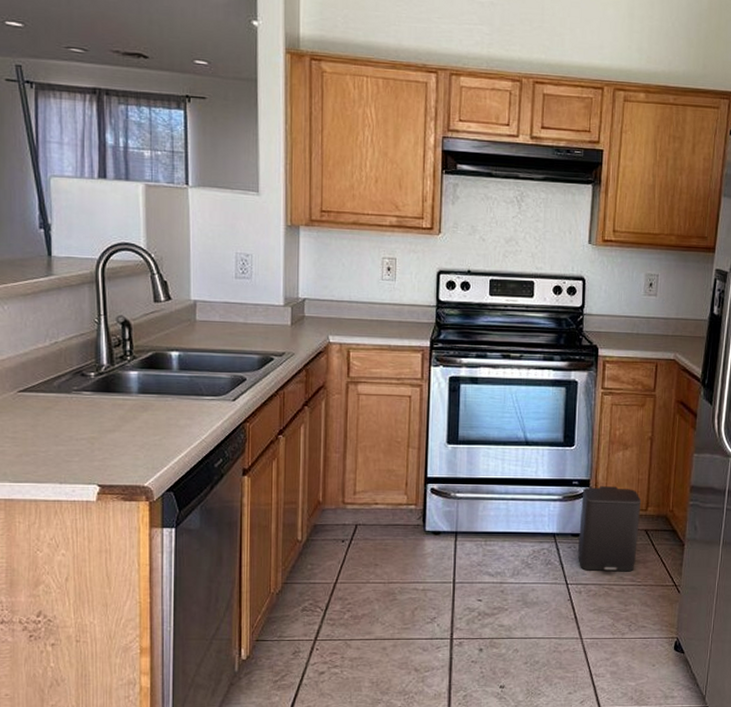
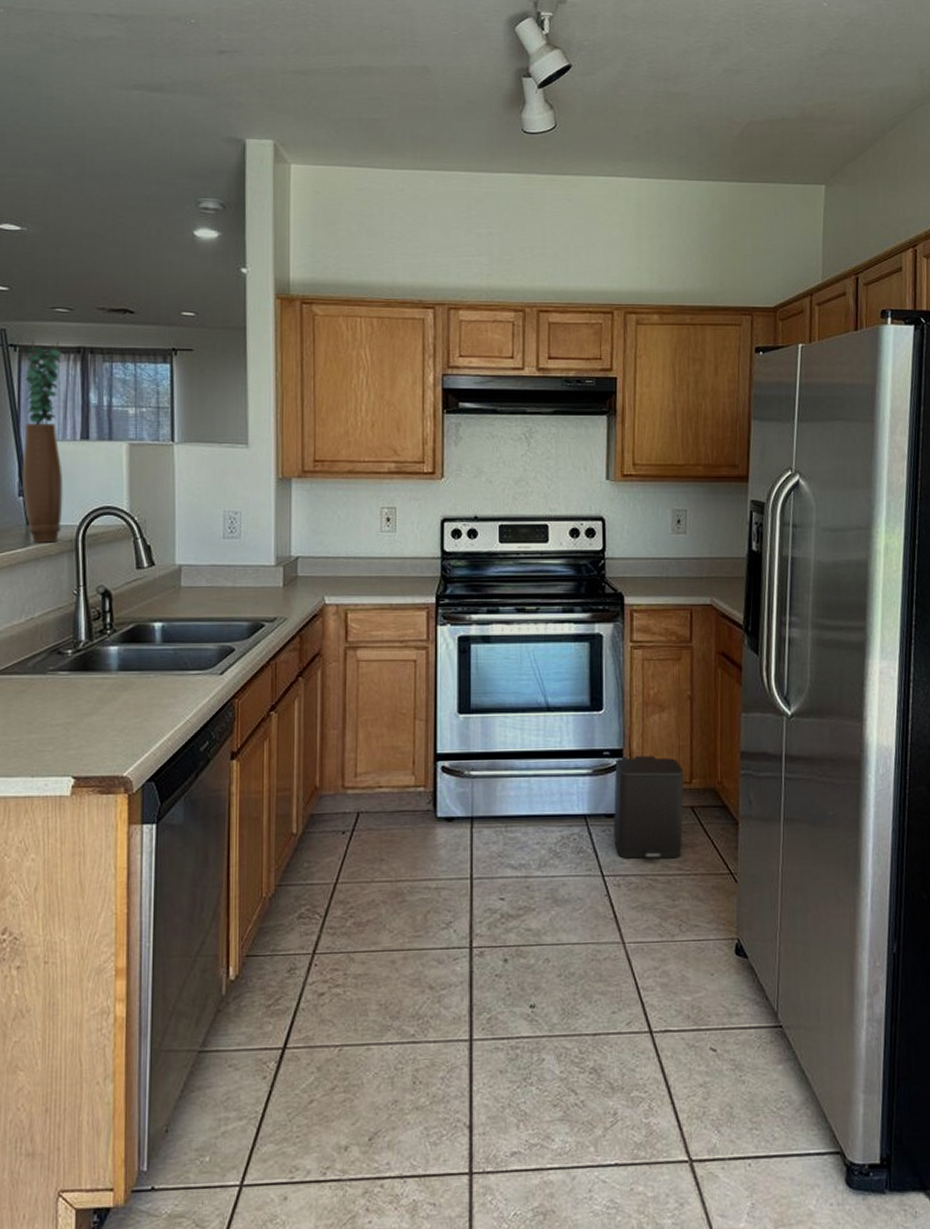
vase: none [40,77,83,274] -> present [21,339,64,543]

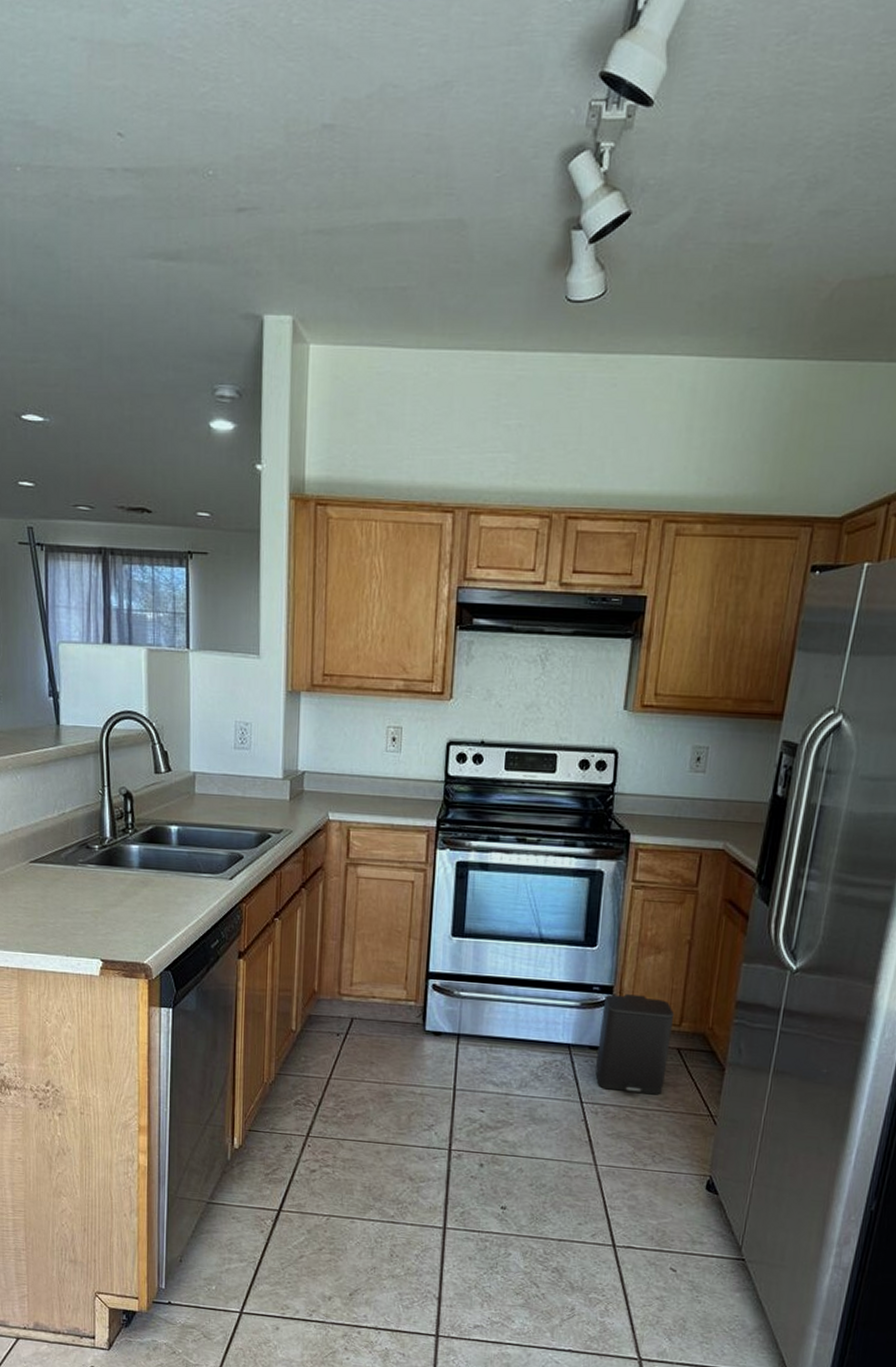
vase: present [21,339,64,543] -> none [50,538,88,743]

